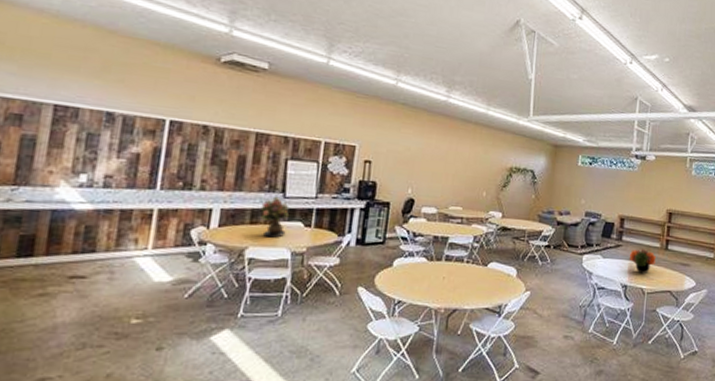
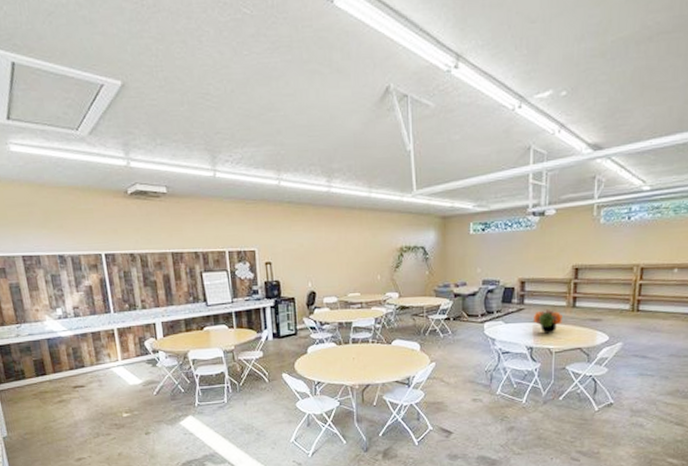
bouquet: present [261,196,290,238] -> none [191,305,215,341]

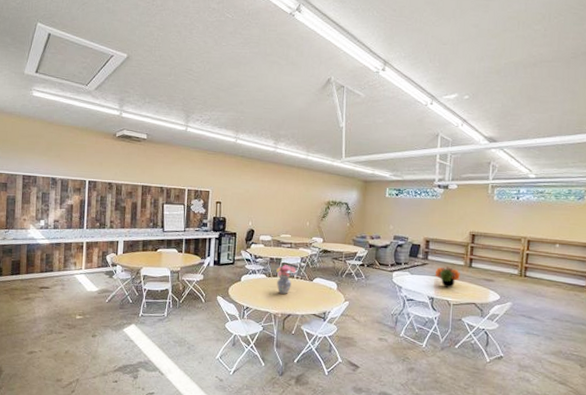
flower arrangement: none [347,329,371,364] -> present [276,265,297,295]

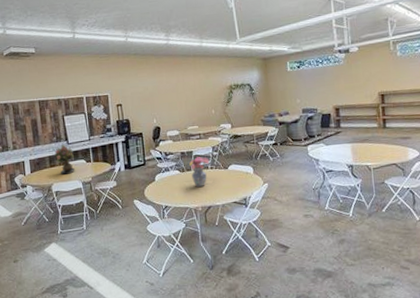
bouquet: none [148,231,168,261] -> present [54,144,75,175]
flower arrangement: present [435,266,460,288] -> none [349,130,376,153]

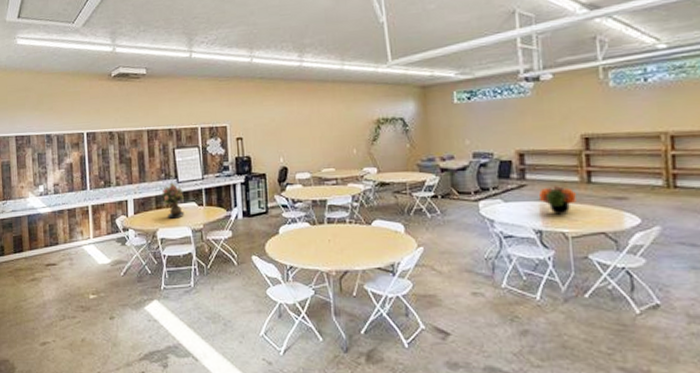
flower arrangement: present [189,157,210,188] -> none [322,207,348,246]
flower arrangement: none [349,130,376,153] -> present [538,185,576,215]

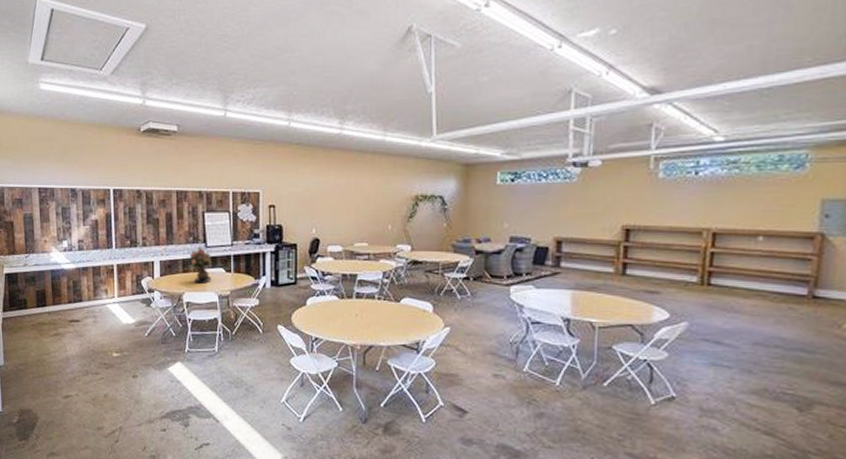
flower arrangement: present [538,185,576,215] -> none [571,274,609,304]

